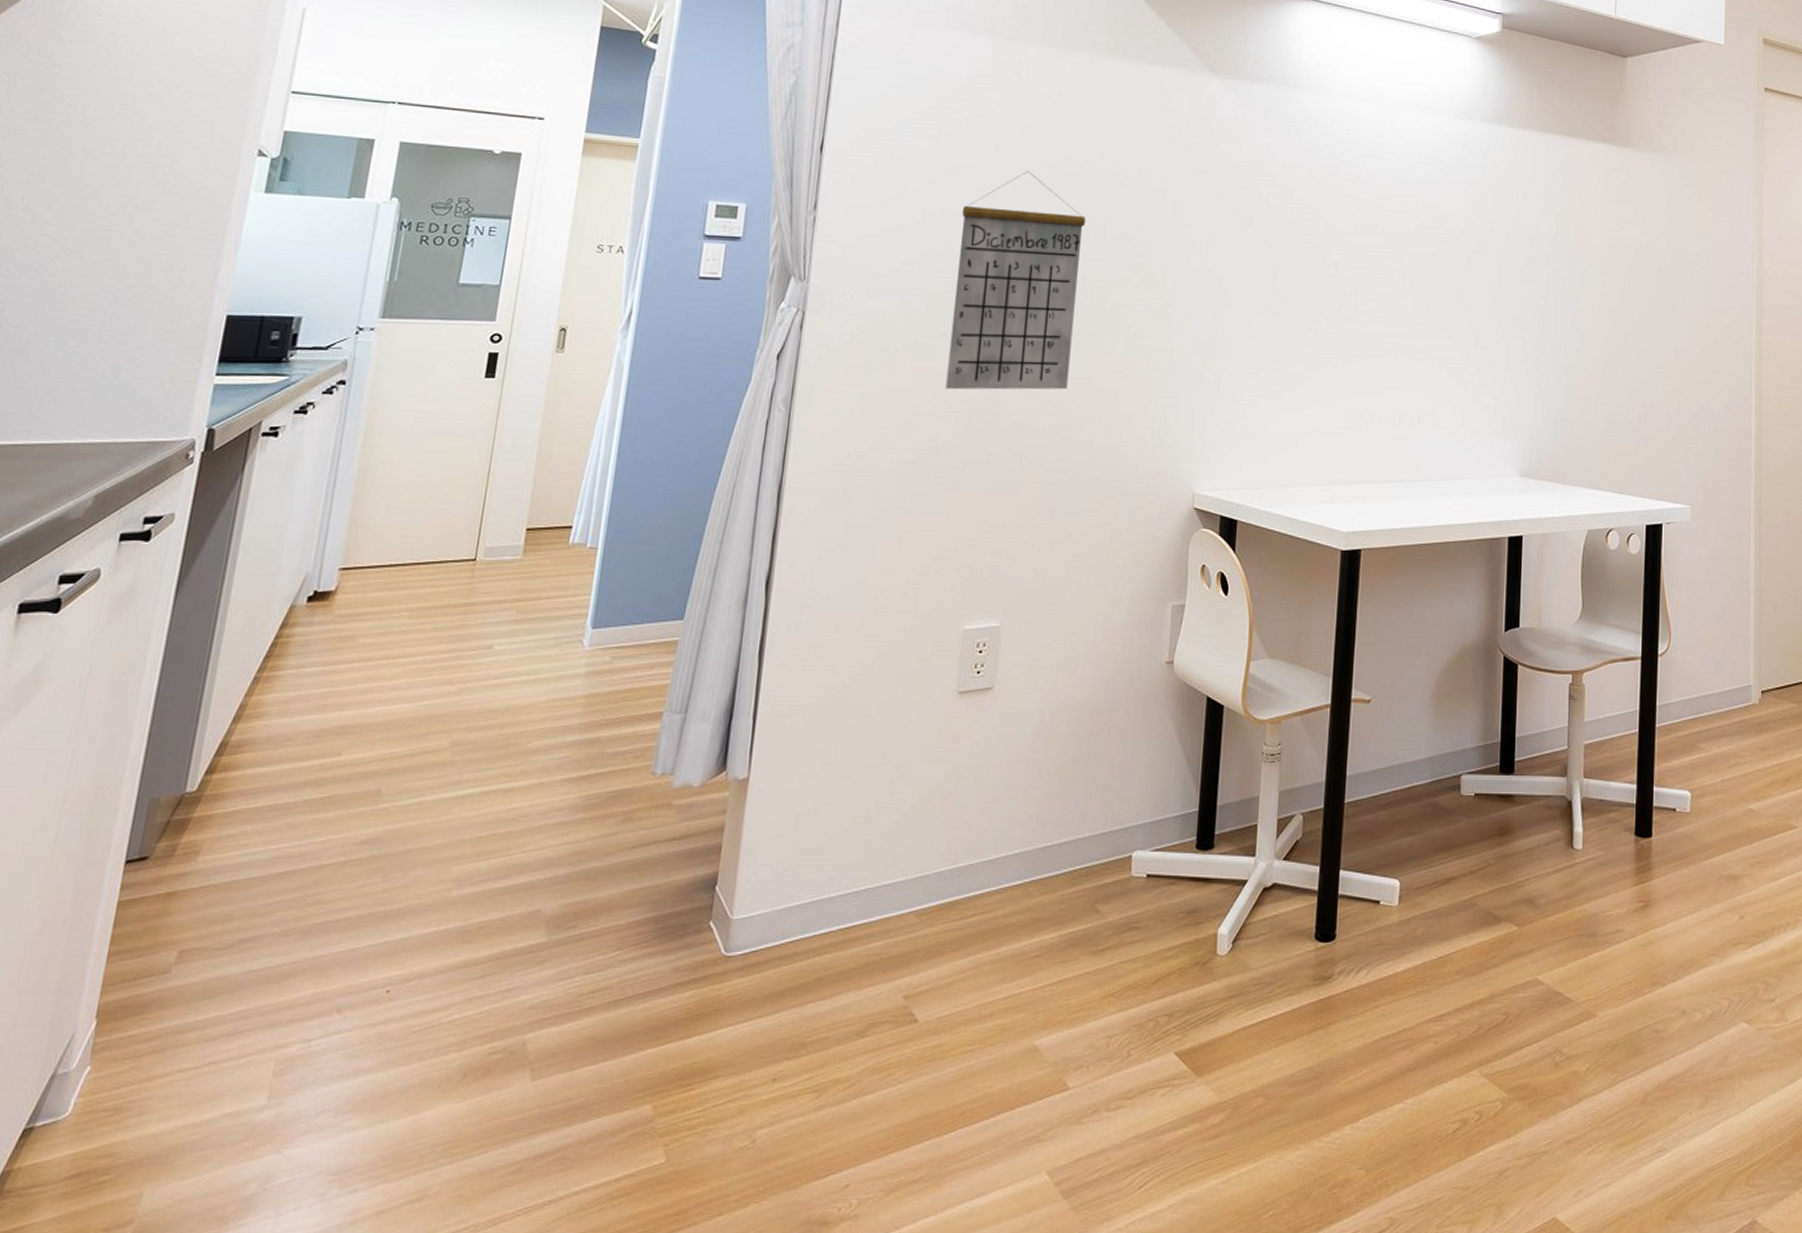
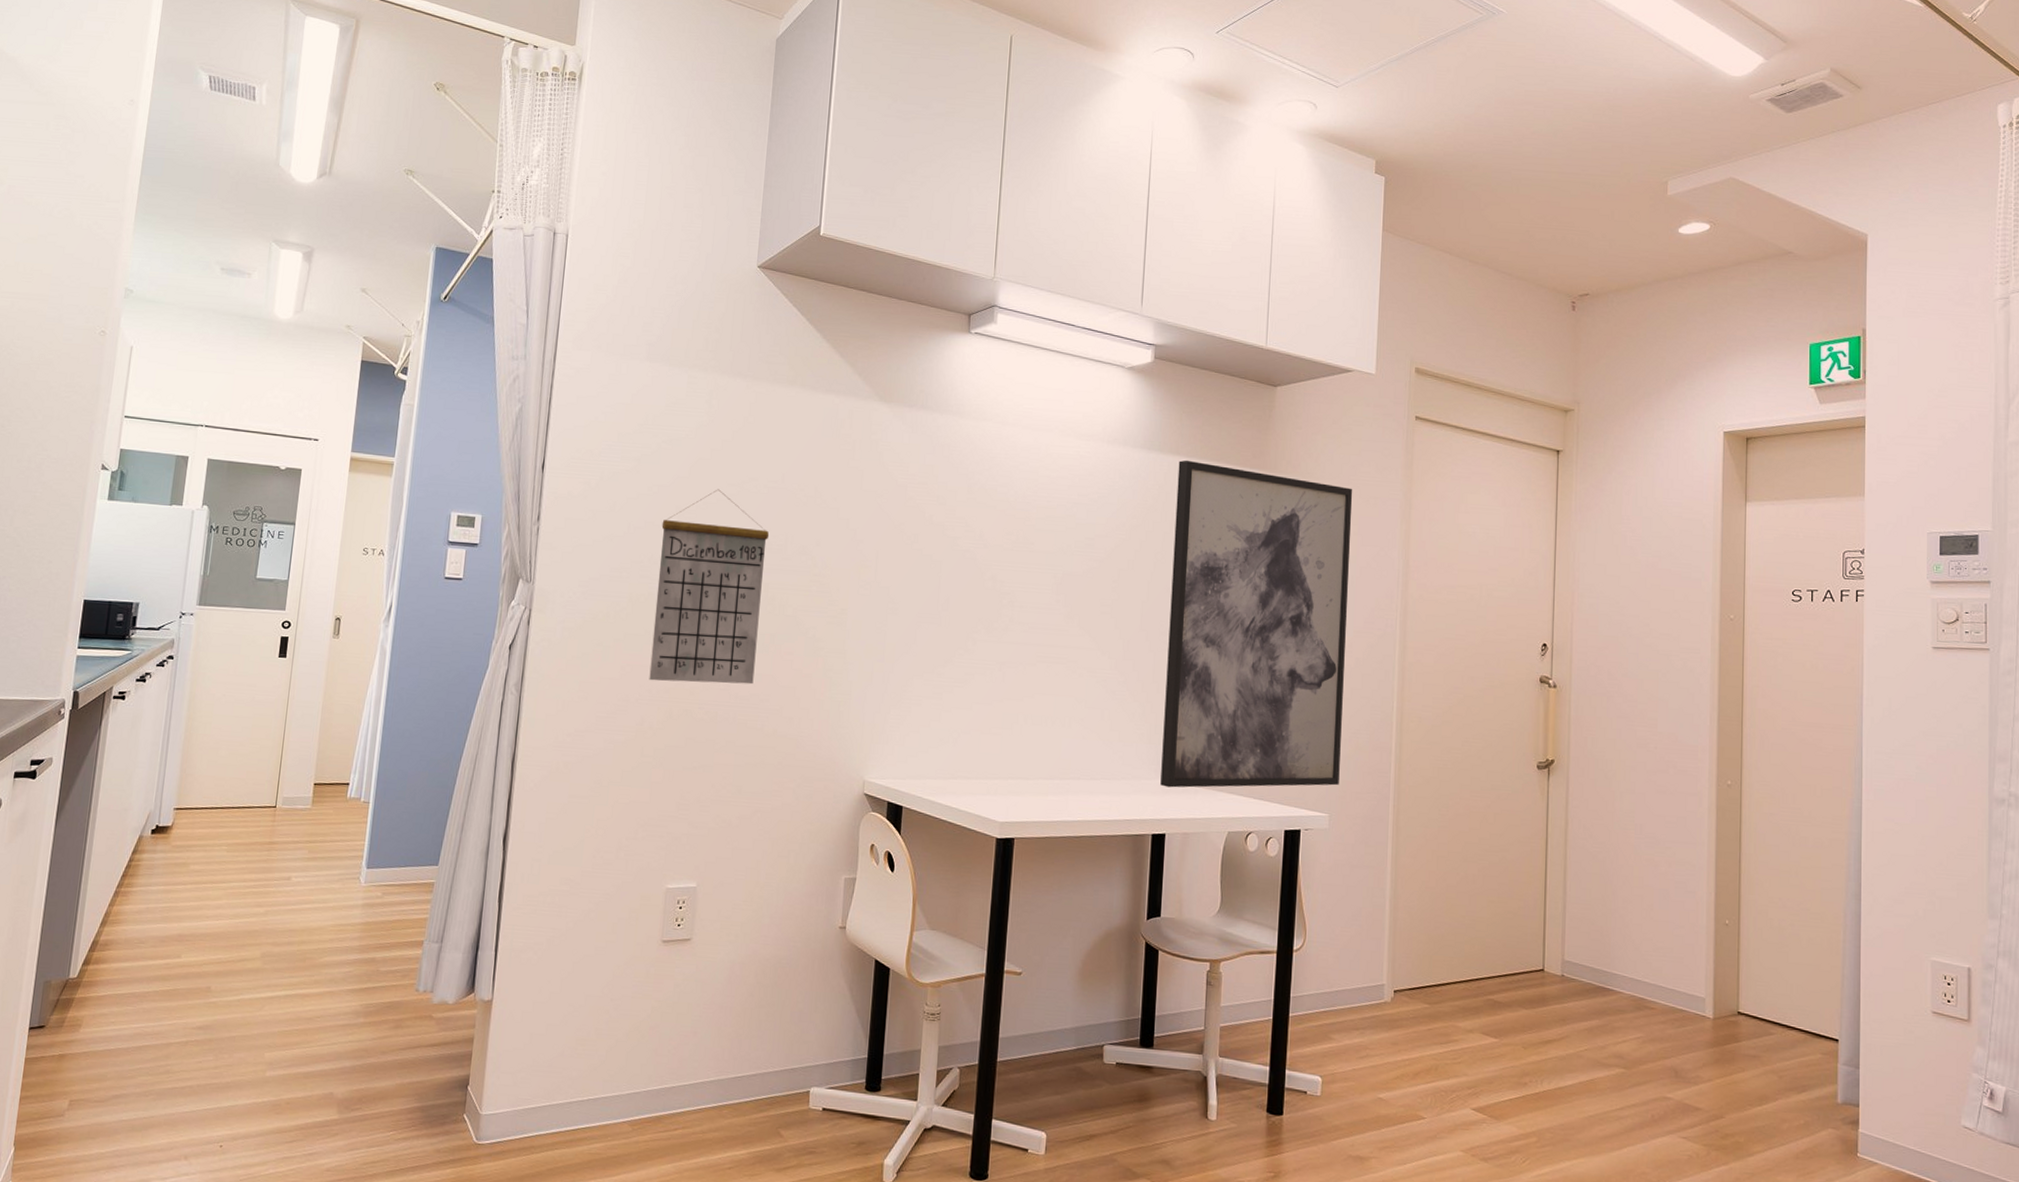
wall art: none [1516,134,1706,485] -> present [1160,460,1353,788]

